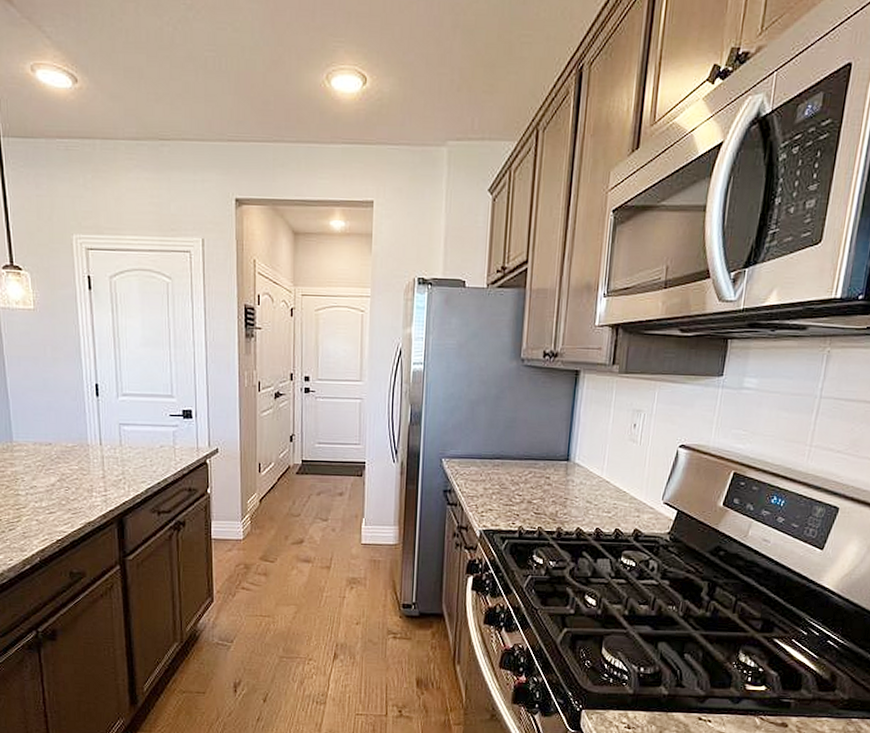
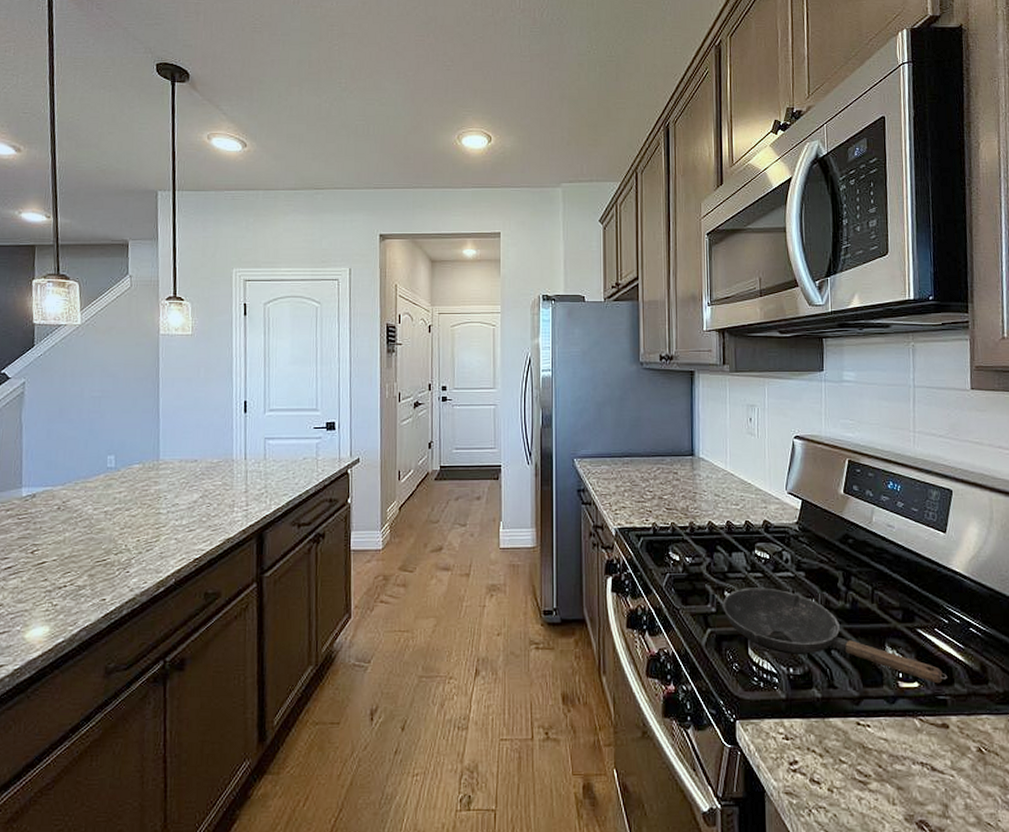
frying pan: none [581,592,796,689] -> present [722,587,948,684]

